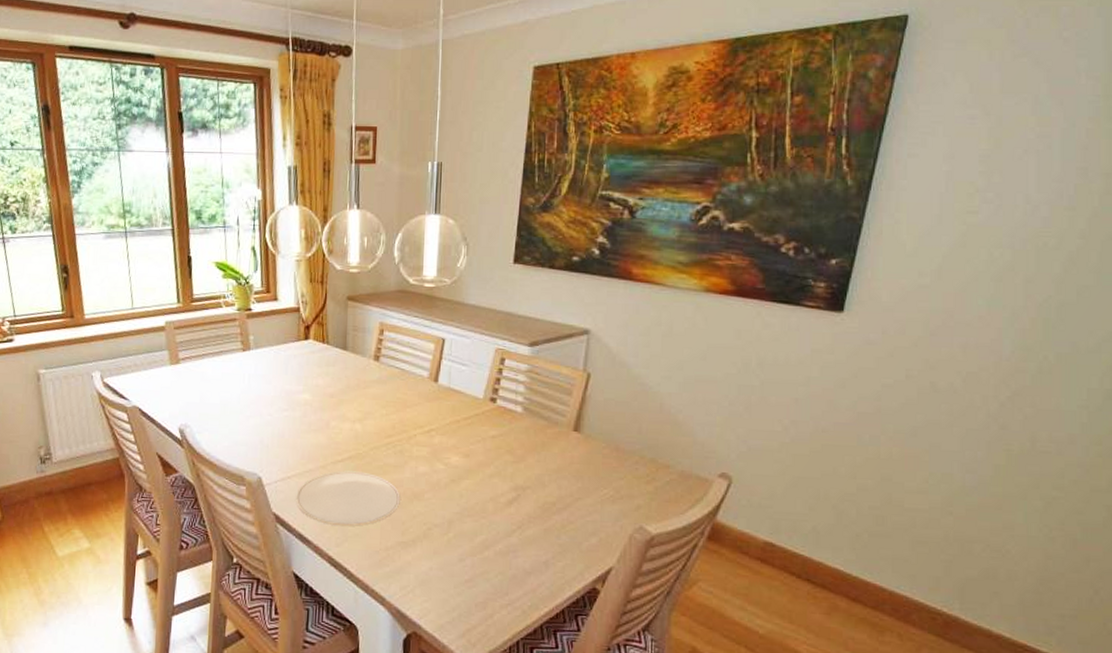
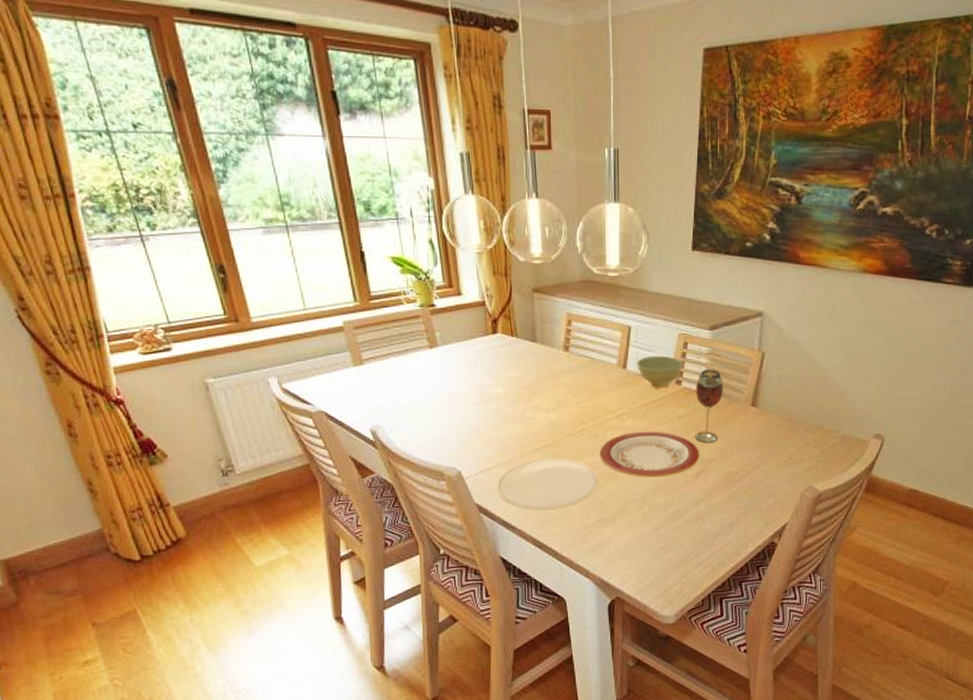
plate: none [404,449,514,502] -> present [599,431,700,478]
bowl: none [448,370,500,405] -> present [636,355,684,388]
wineglass: none [509,388,543,467] -> present [695,370,723,442]

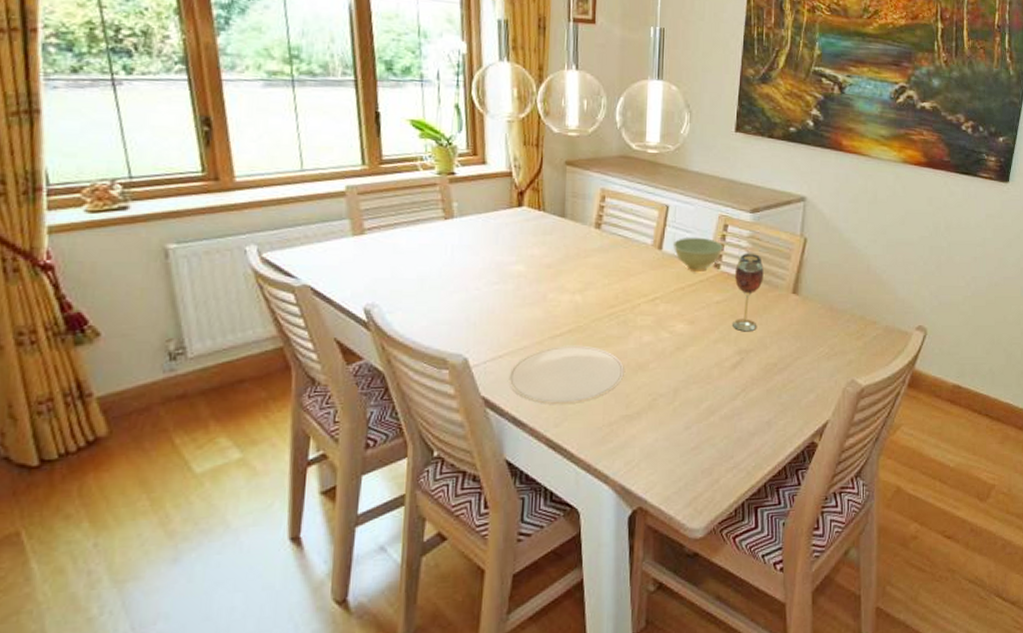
plate: present [599,431,700,478] -> none [628,317,738,369]

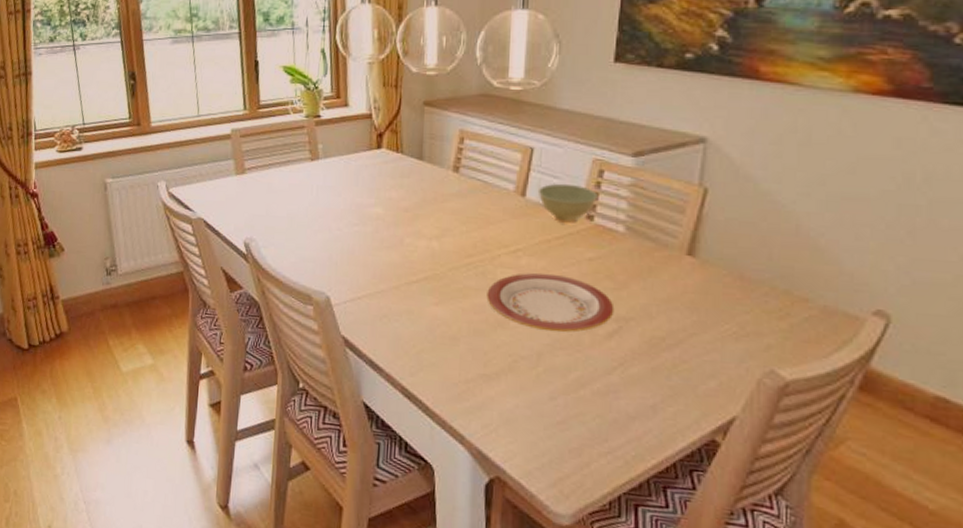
plate: present [508,345,624,405] -> none [366,292,482,355]
plate: none [628,317,738,369] -> present [486,272,615,332]
wineglass: present [733,254,764,331] -> none [609,205,649,296]

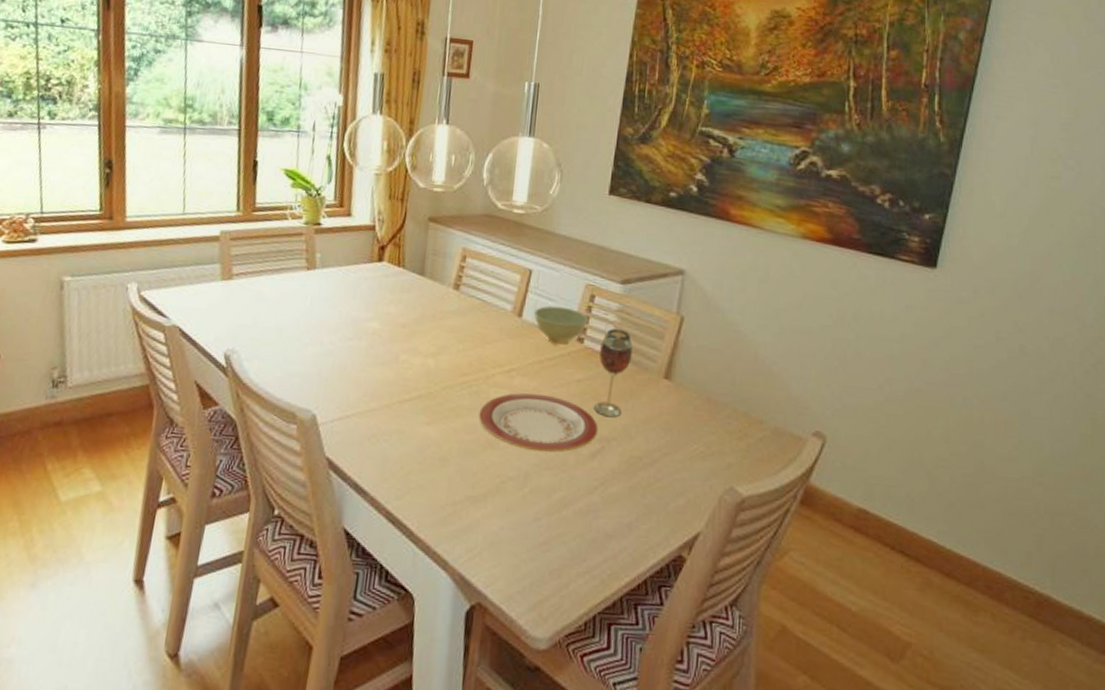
wineglass: none [609,205,649,296] -> present [594,329,633,417]

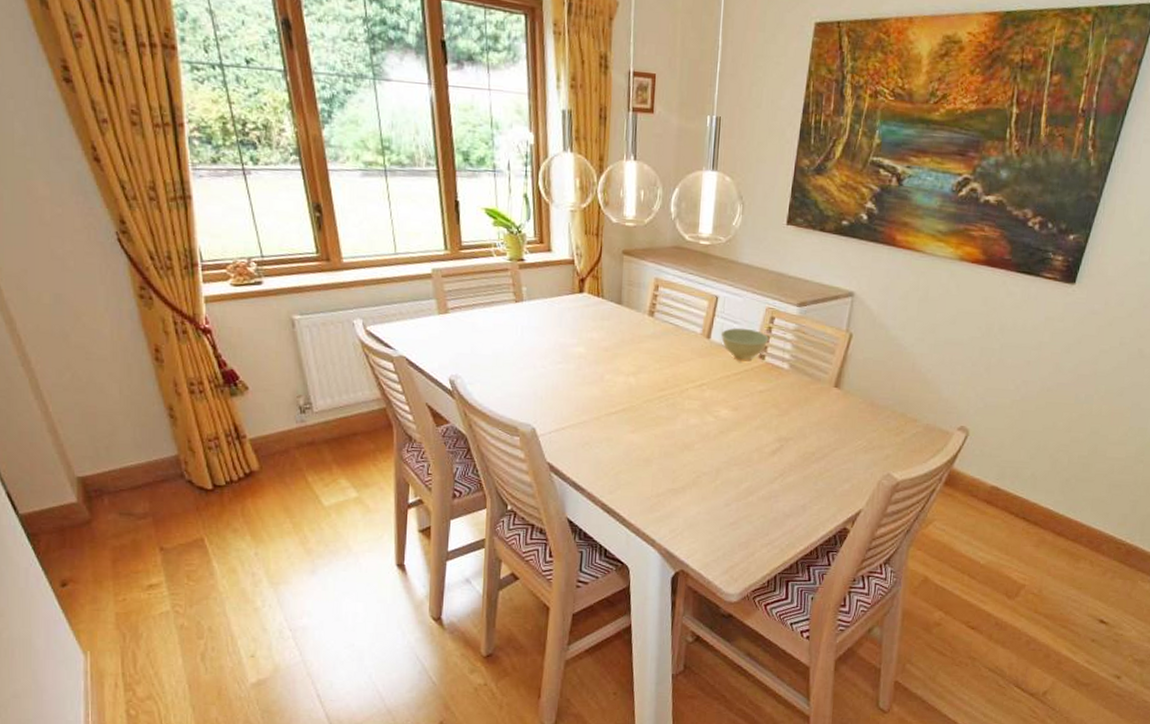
plate: present [478,392,599,453] -> none [676,403,778,452]
wineglass: present [594,329,633,417] -> none [774,346,808,420]

